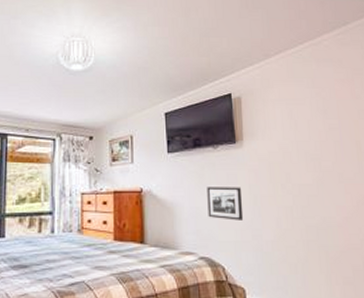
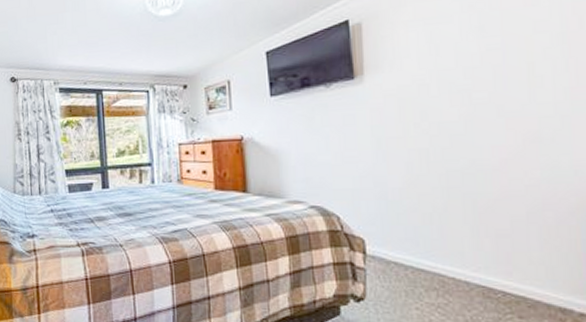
picture frame: present [207,187,244,220] -> none [318,129,364,167]

